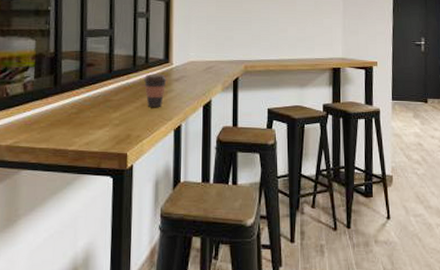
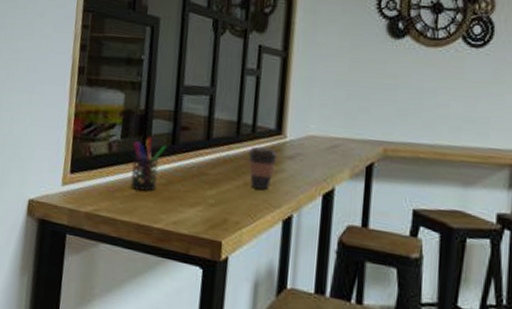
pen holder: none [45,74,75,120] -> present [130,136,166,191]

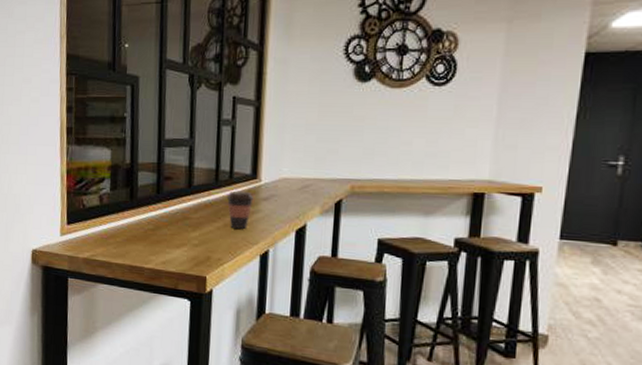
pen holder: present [130,136,166,191] -> none [121,187,152,237]

